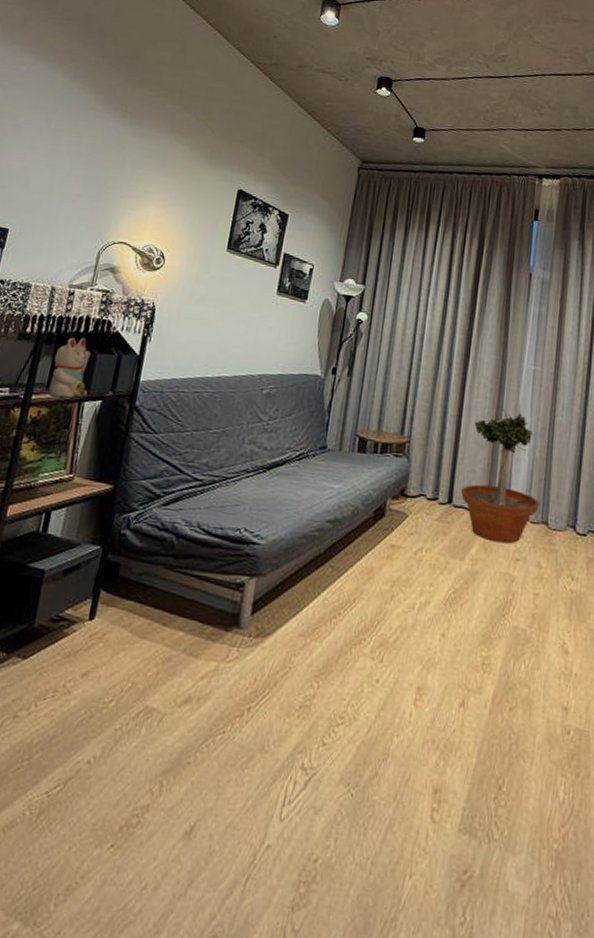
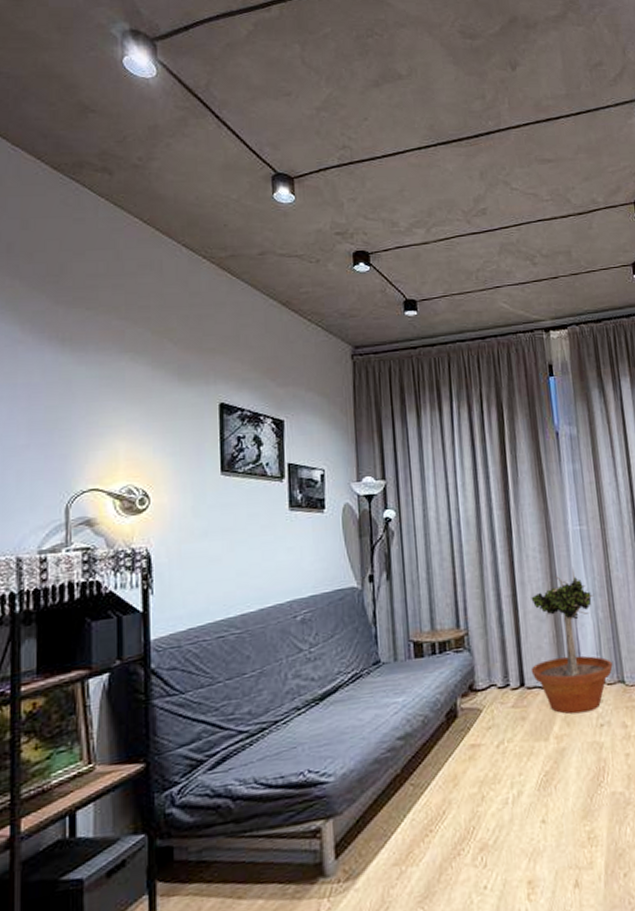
decorative figurine: present [48,337,91,399] -> none [39,606,91,683]

